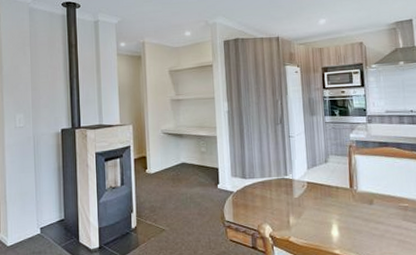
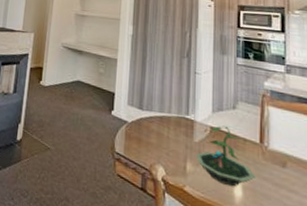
terrarium: none [297,178,349,230] -> present [196,125,255,187]

